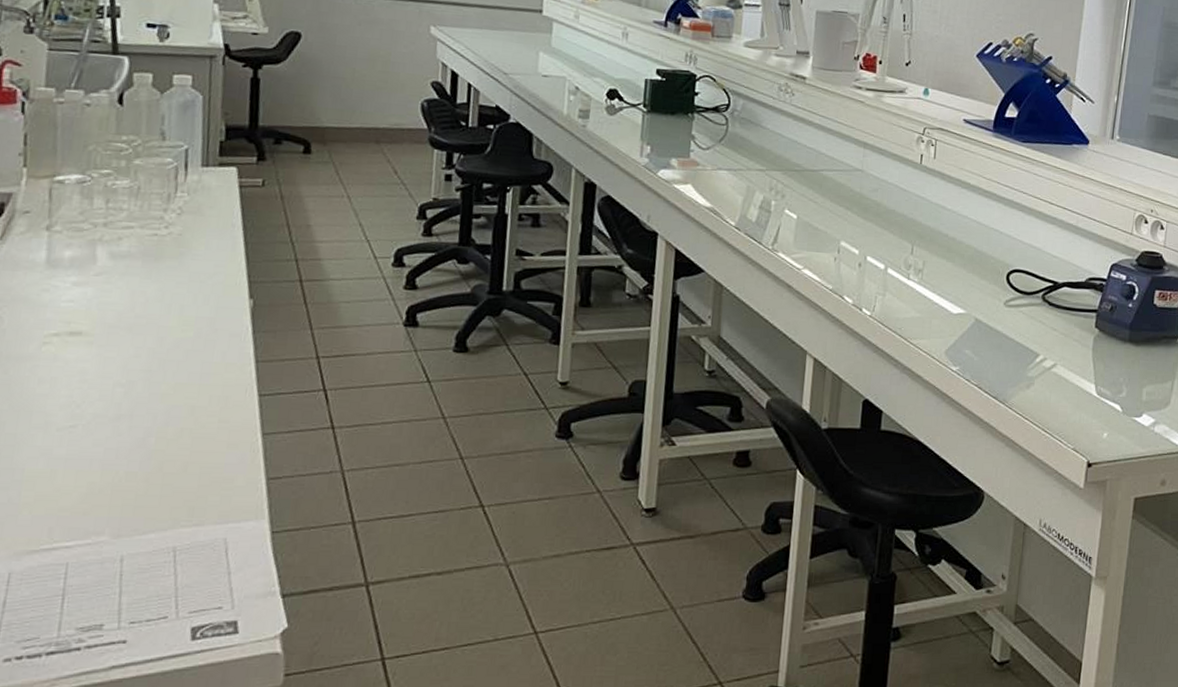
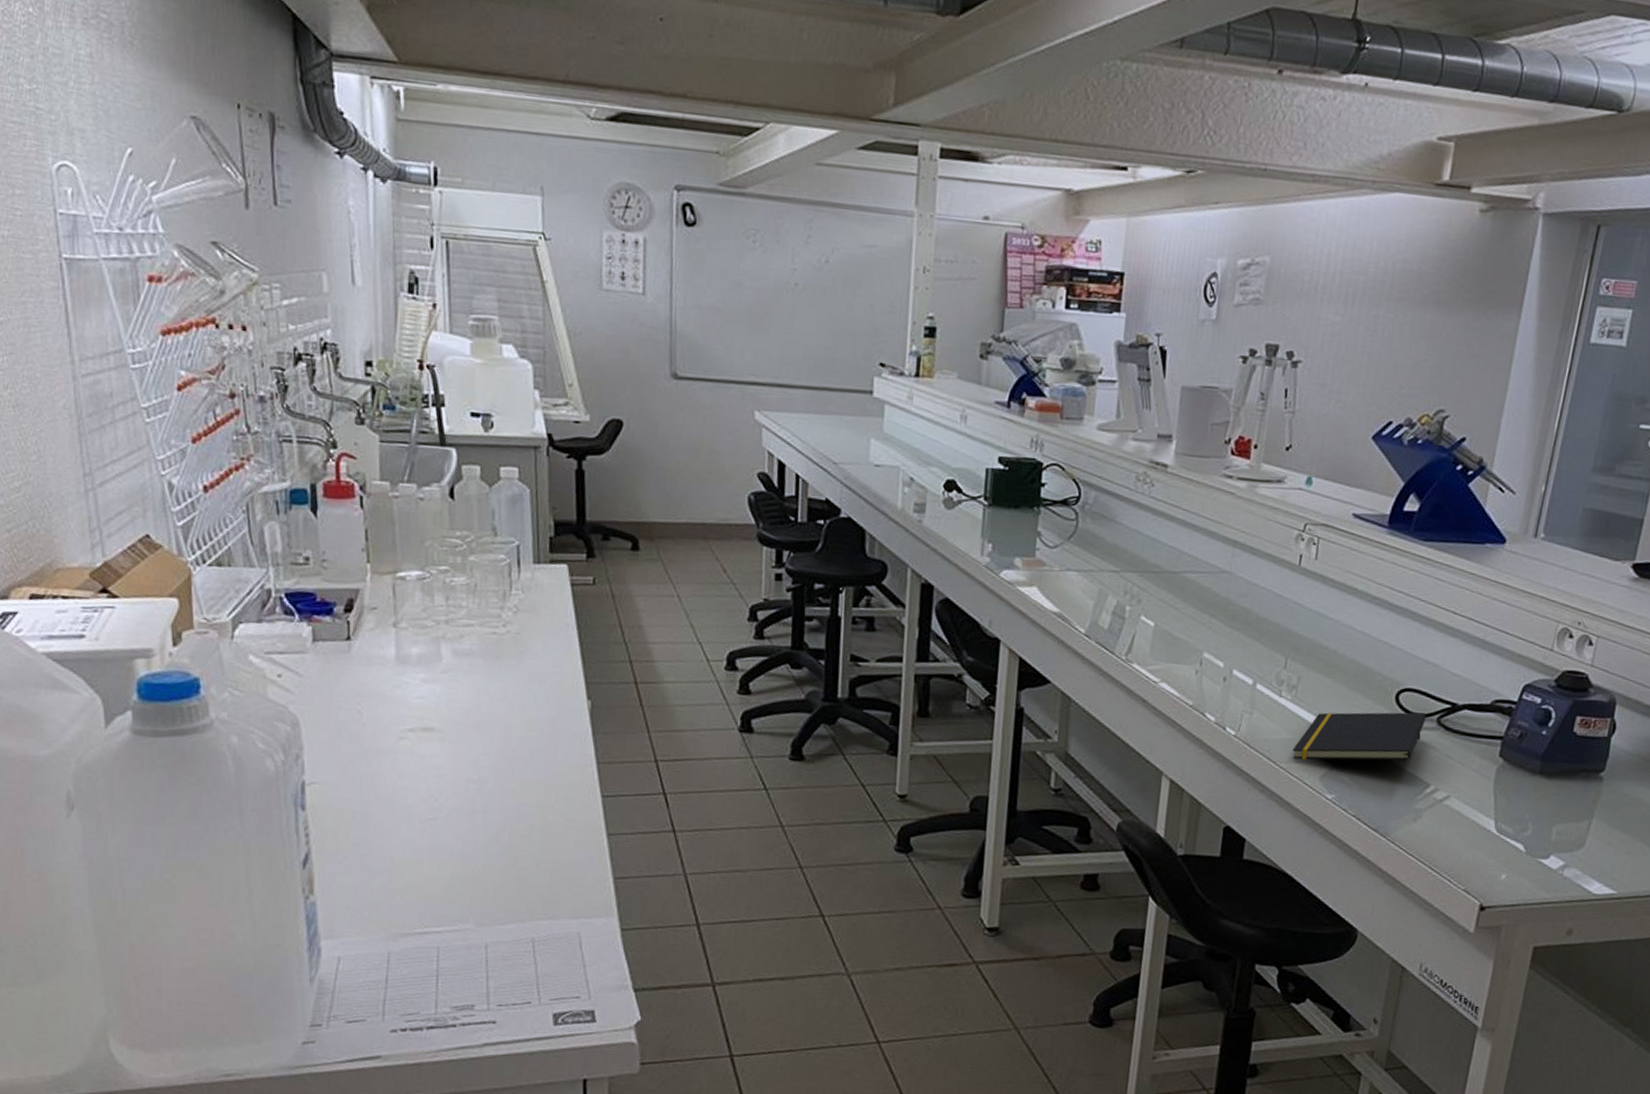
notepad: none [921,290,1033,336] -> present [1292,712,1426,761]

